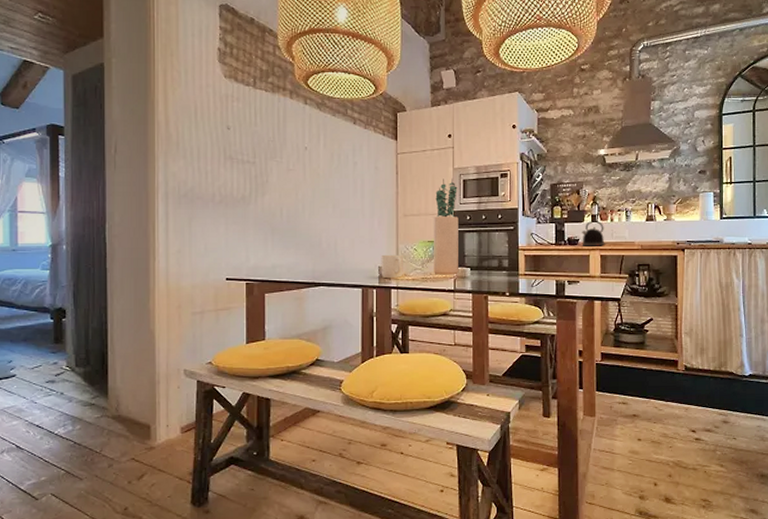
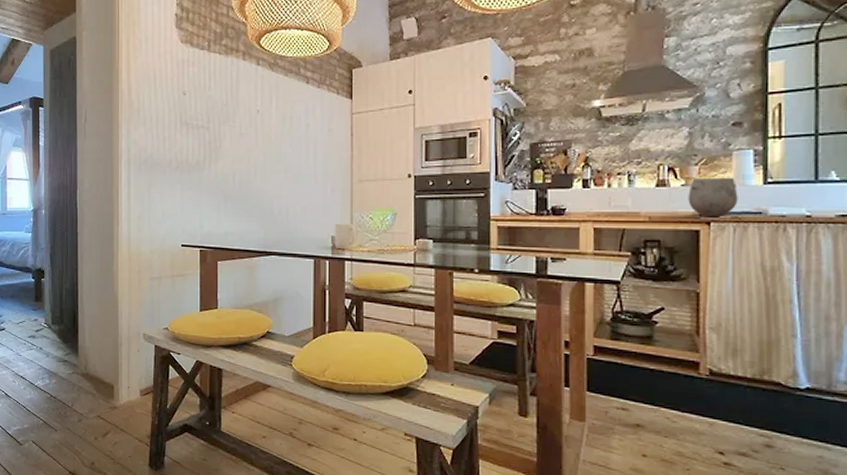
vase: present [433,179,458,275] -> none [391,140,420,247]
kettle: present [582,220,605,246] -> none [569,185,600,217]
ceramic pot: none [669,213,703,245] -> present [688,177,738,218]

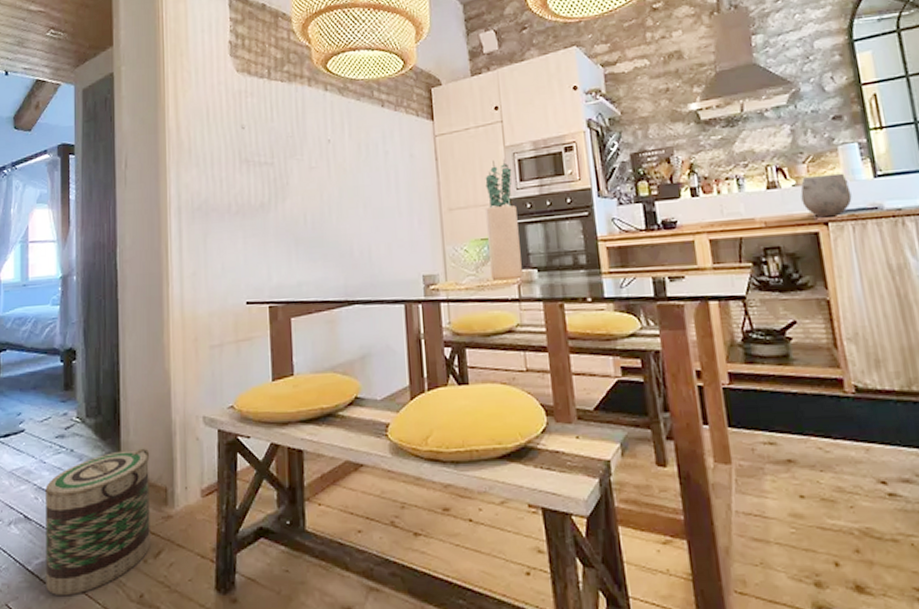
basket: none [21,352,101,456] -> present [45,448,150,597]
mug: present [334,223,359,250] -> none [425,258,455,290]
vase: none [391,140,420,247] -> present [484,159,523,281]

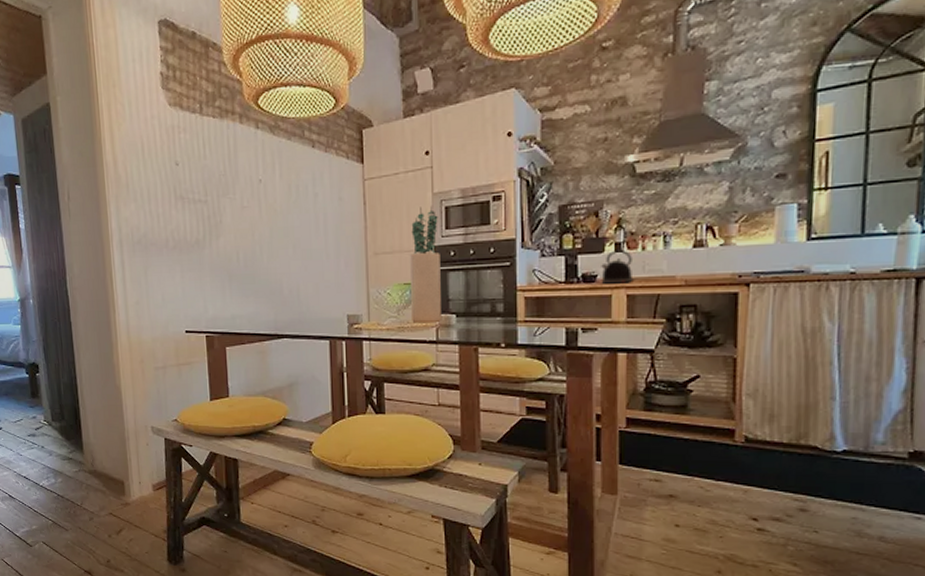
basket: present [45,448,150,597] -> none [24,449,113,557]
kettle: none [679,194,714,230] -> present [601,249,634,284]
ceramic pot: present [800,173,852,218] -> none [727,234,780,279]

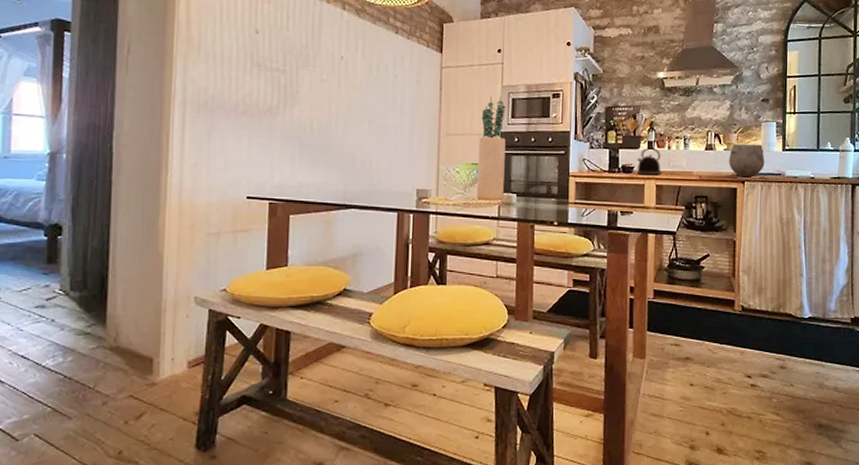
ceramic pot: none [727,234,780,279] -> present [729,143,765,178]

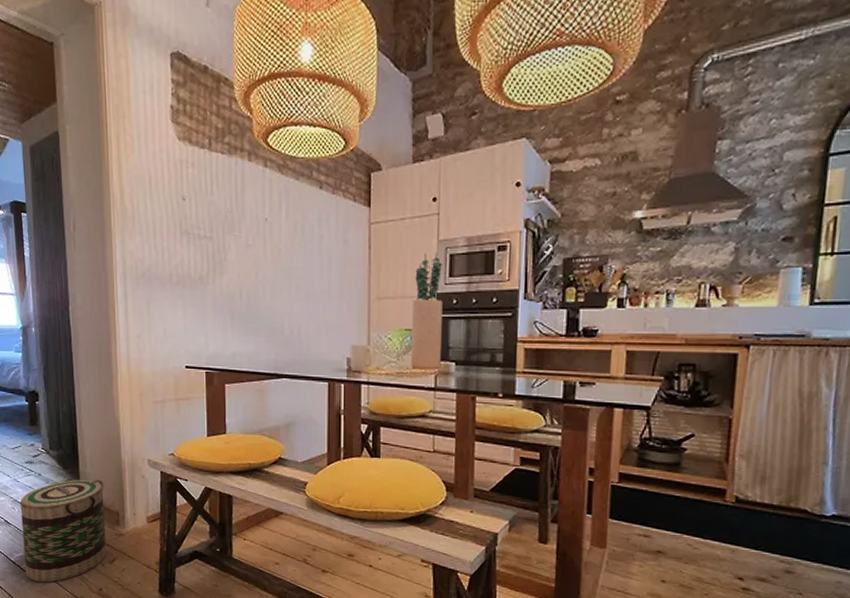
basket: none [18,322,137,453] -> present [20,479,106,583]
mug: none [419,176,445,203] -> present [350,344,377,373]
kettle: present [637,147,661,175] -> none [601,305,634,339]
ceramic pot: present [729,143,765,178] -> none [728,297,782,340]

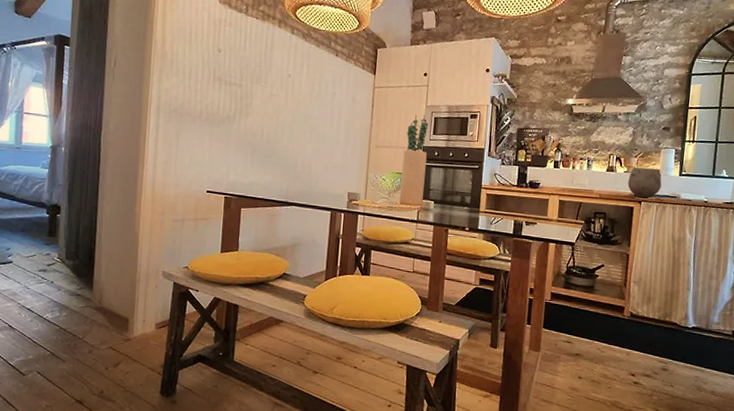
basket: present [20,479,106,583] -> none [24,287,117,386]
mug: present [350,344,377,373] -> none [350,181,373,206]
ceramic pot: none [728,297,782,340] -> present [628,167,662,199]

